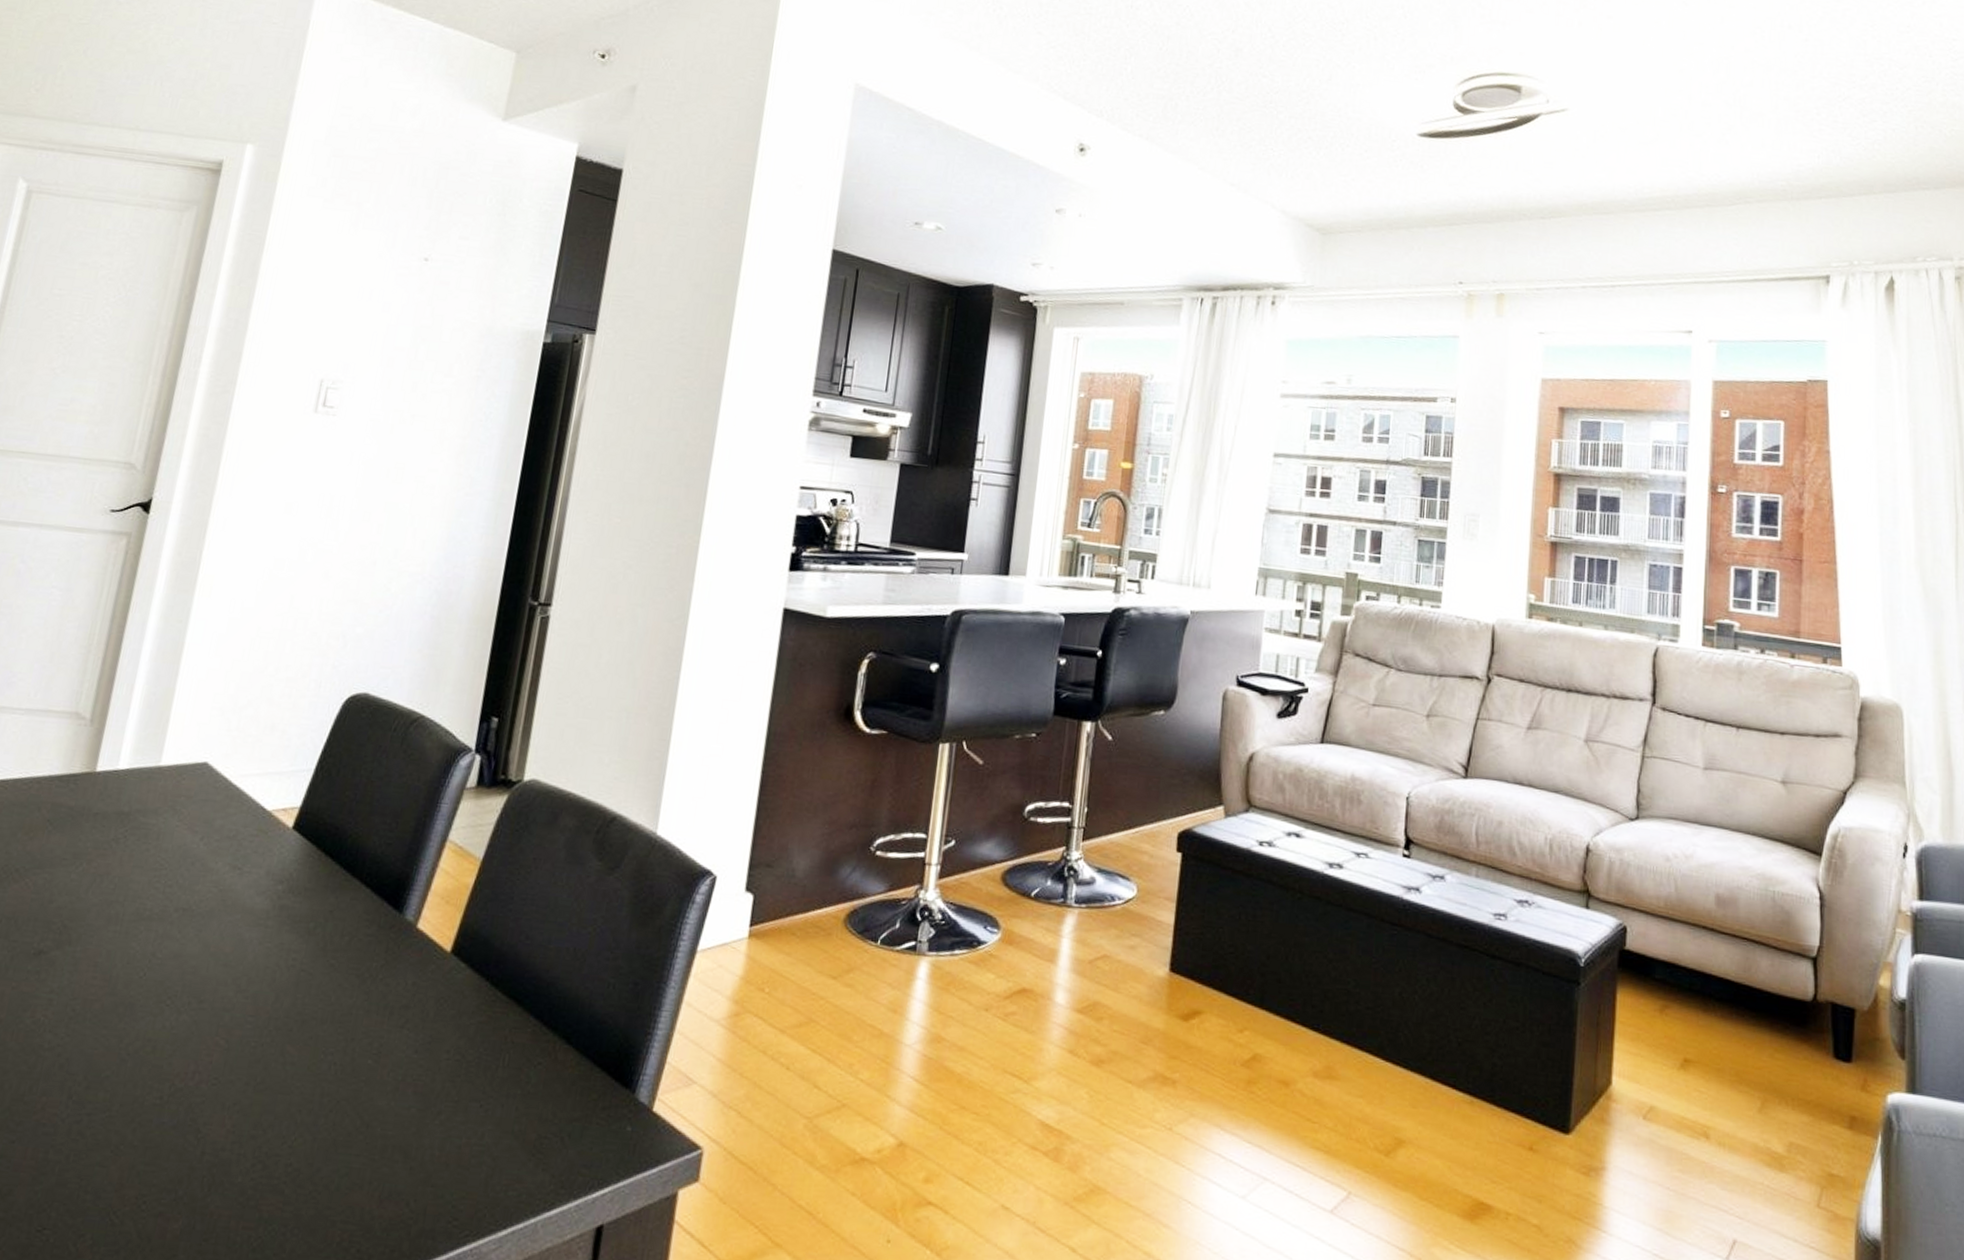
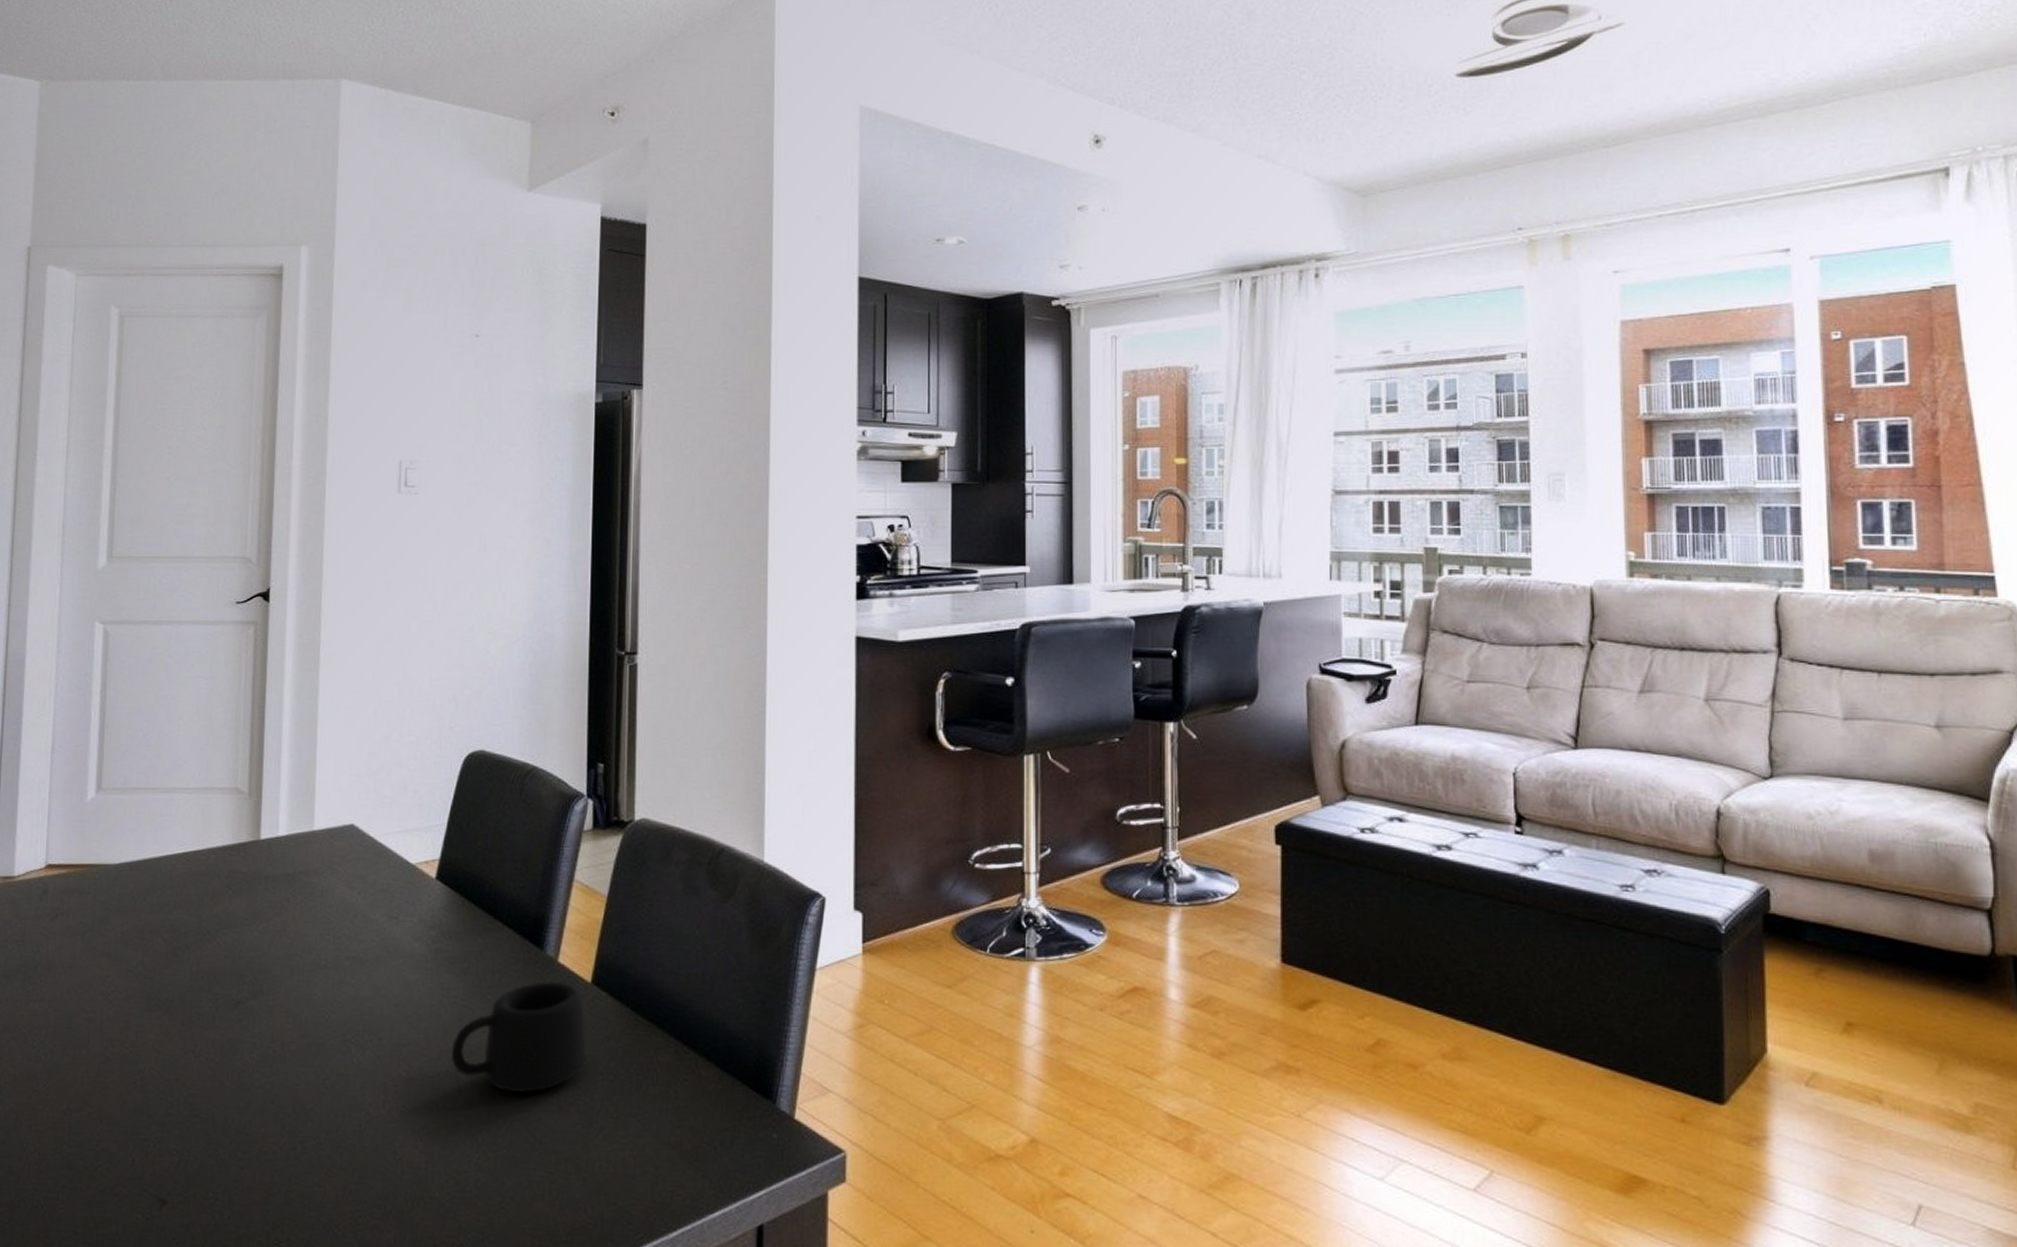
mug: none [279,947,441,1070] -> present [451,980,589,1093]

